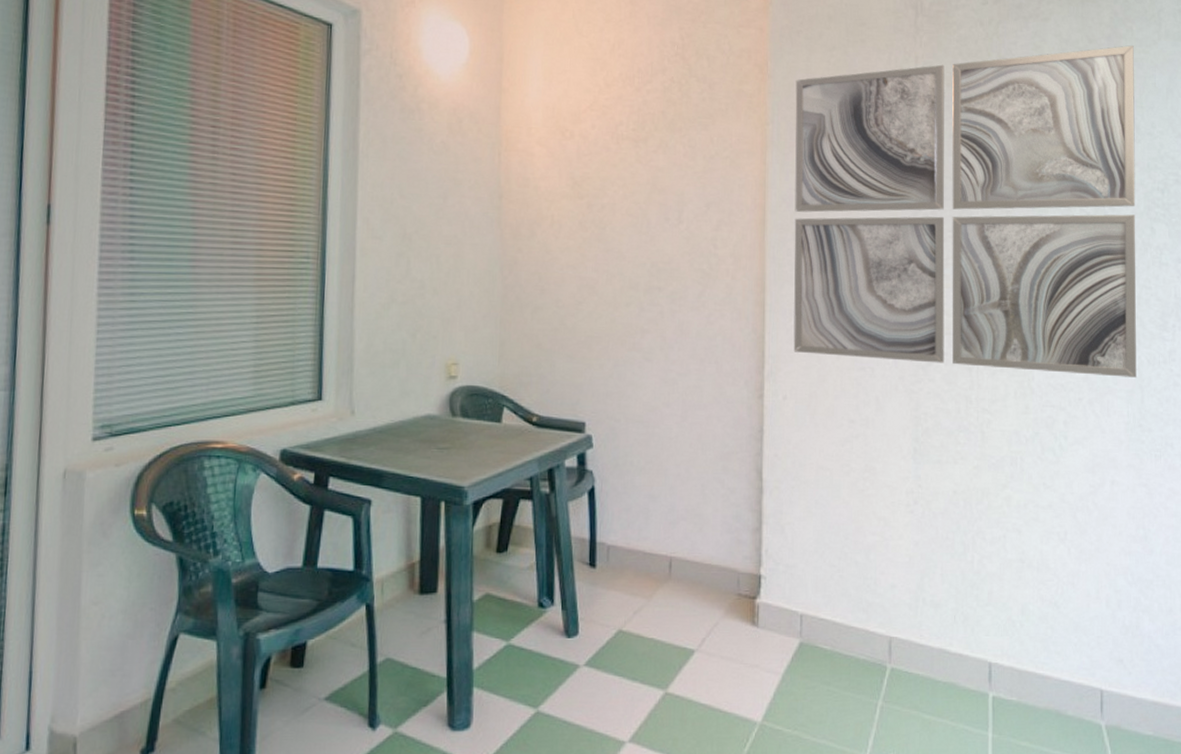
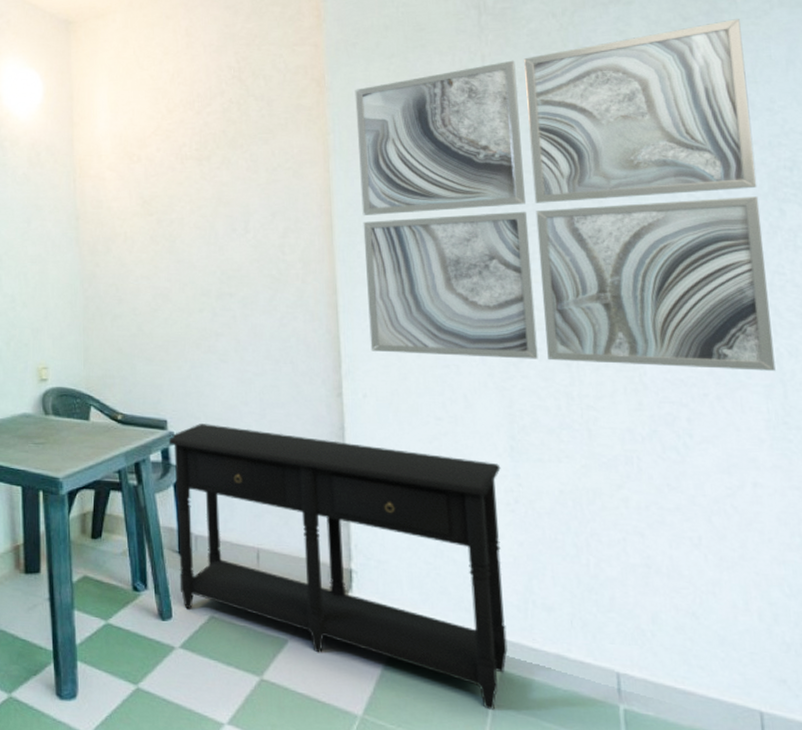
console table: none [585,426,904,706] -> present [168,424,508,710]

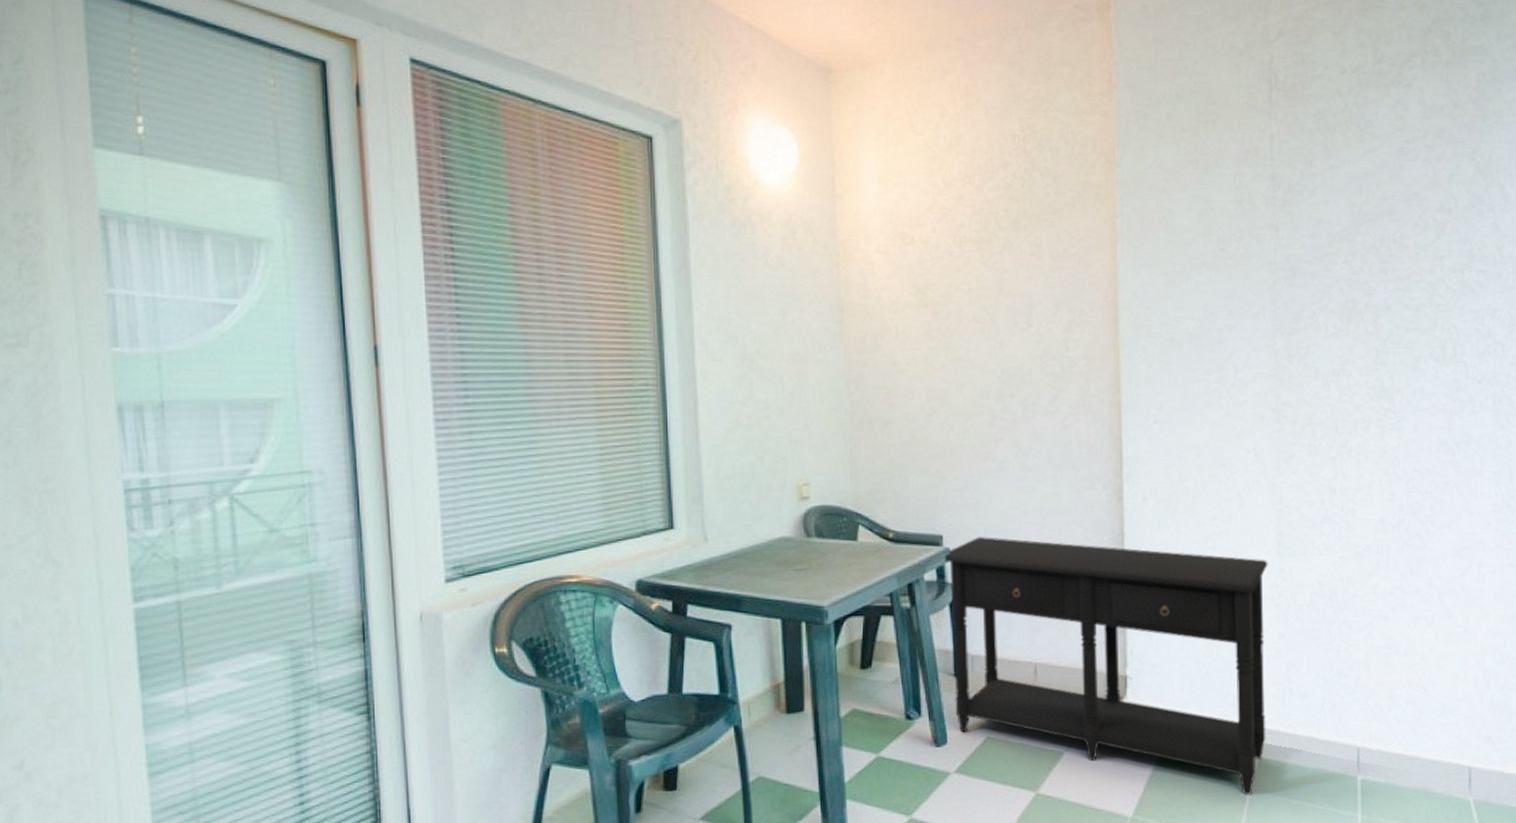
wall art: present [355,19,776,371] -> none [1144,109,1505,458]

